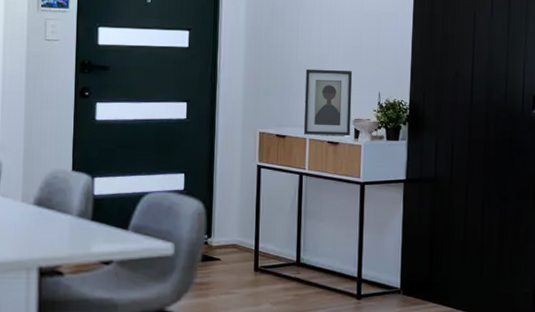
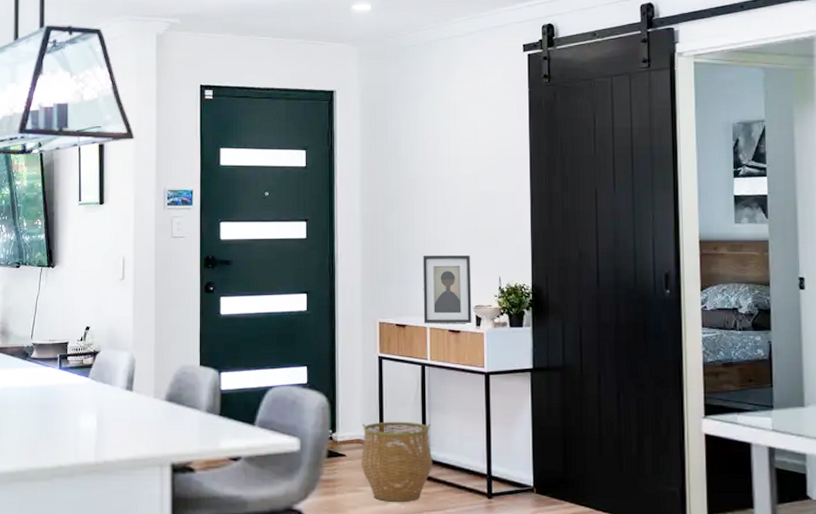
basket: none [235,227,307,303] -> present [361,421,433,502]

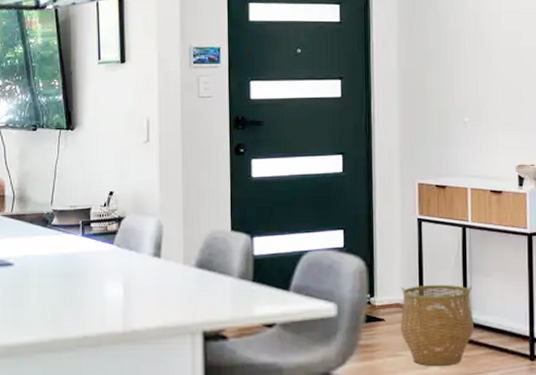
picture frame: present [422,254,472,324] -> none [463,113,514,185]

